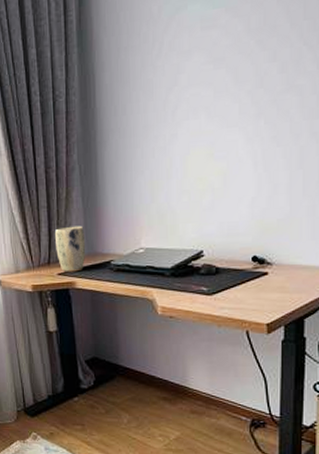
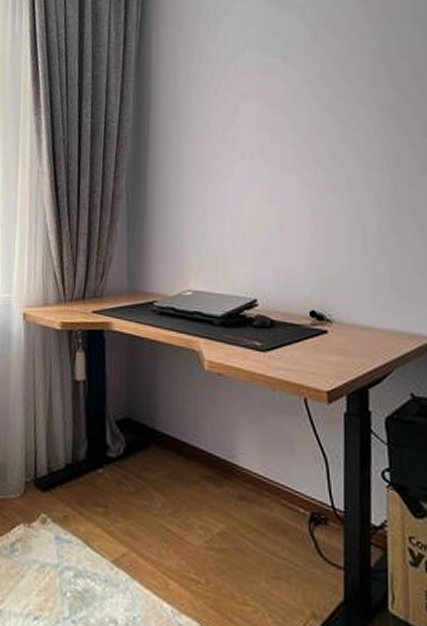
plant pot: present [55,225,86,272] -> none [93,258,127,311]

